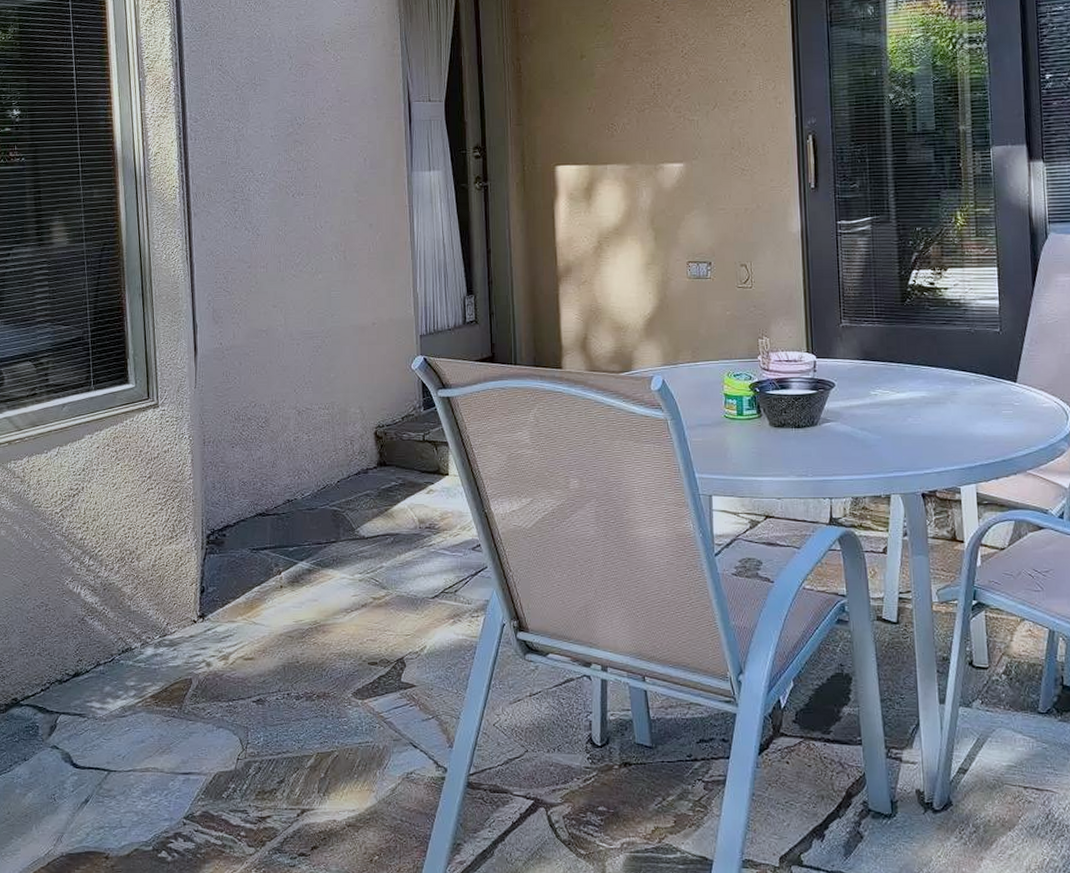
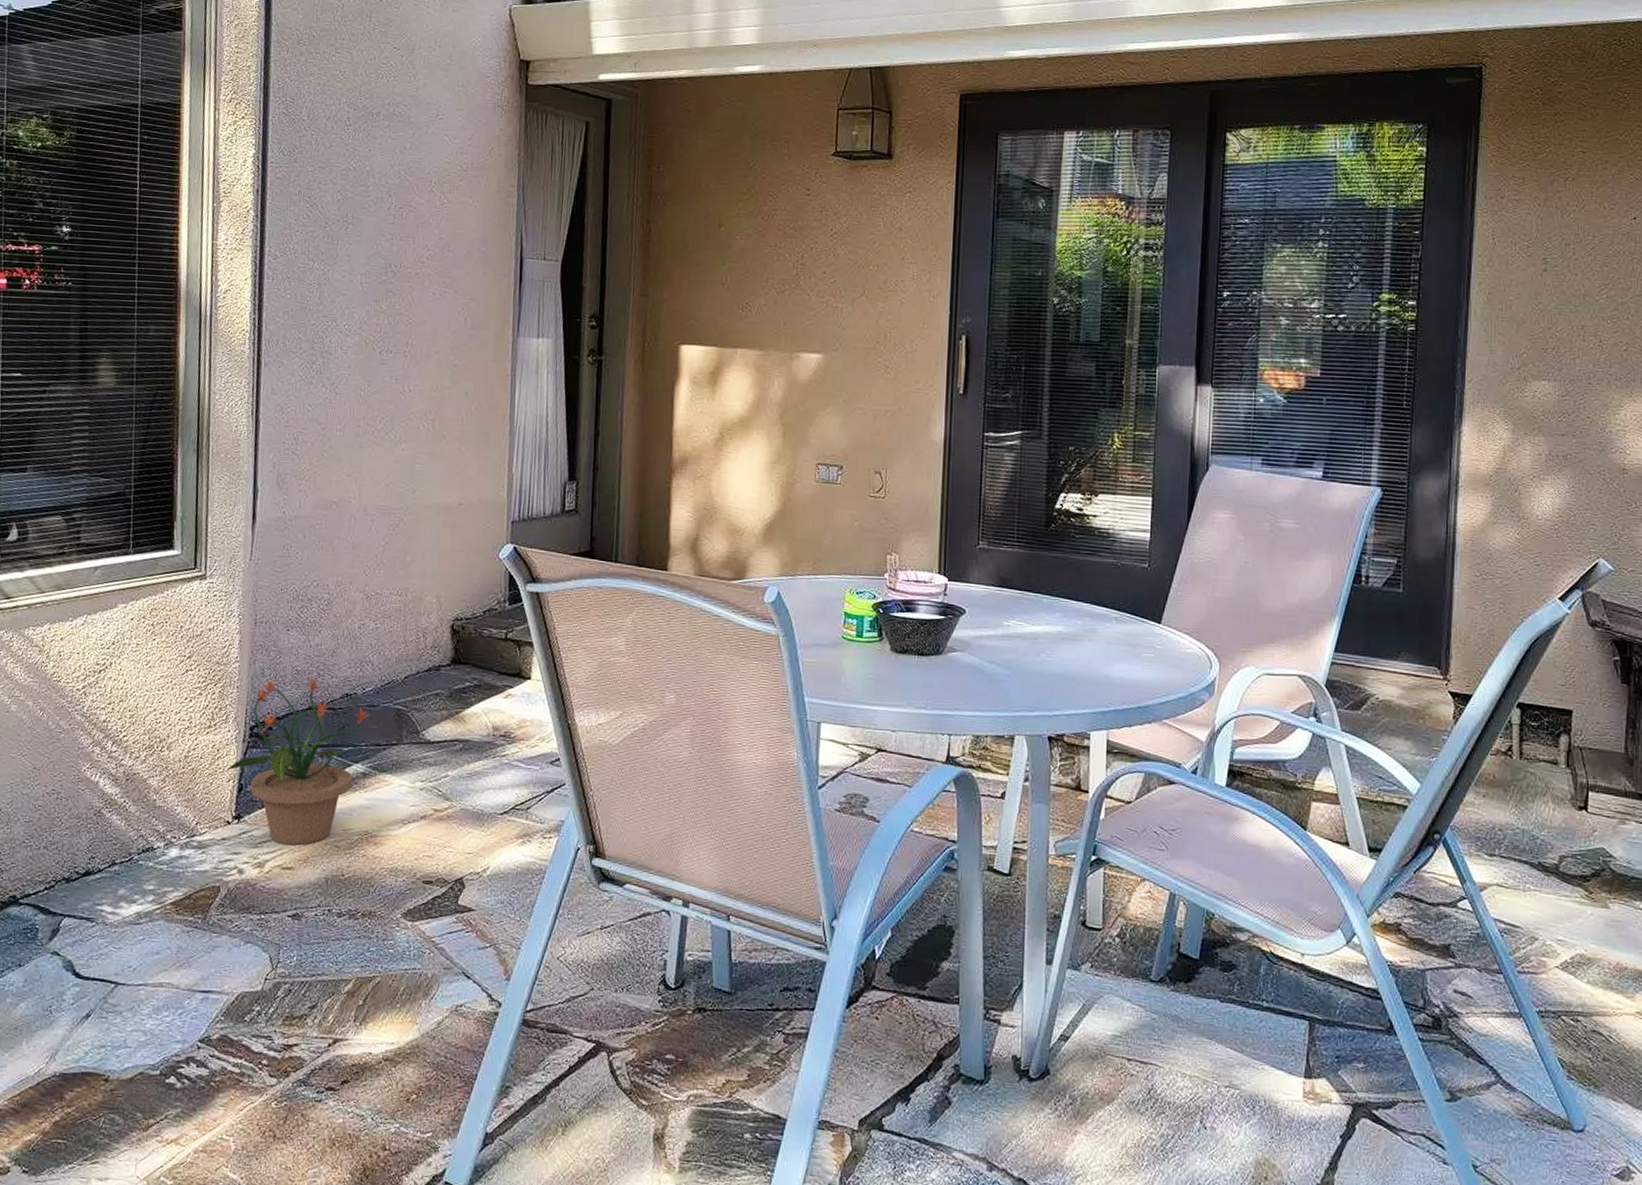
potted plant: none [188,488,310,638] -> present [225,677,370,846]

